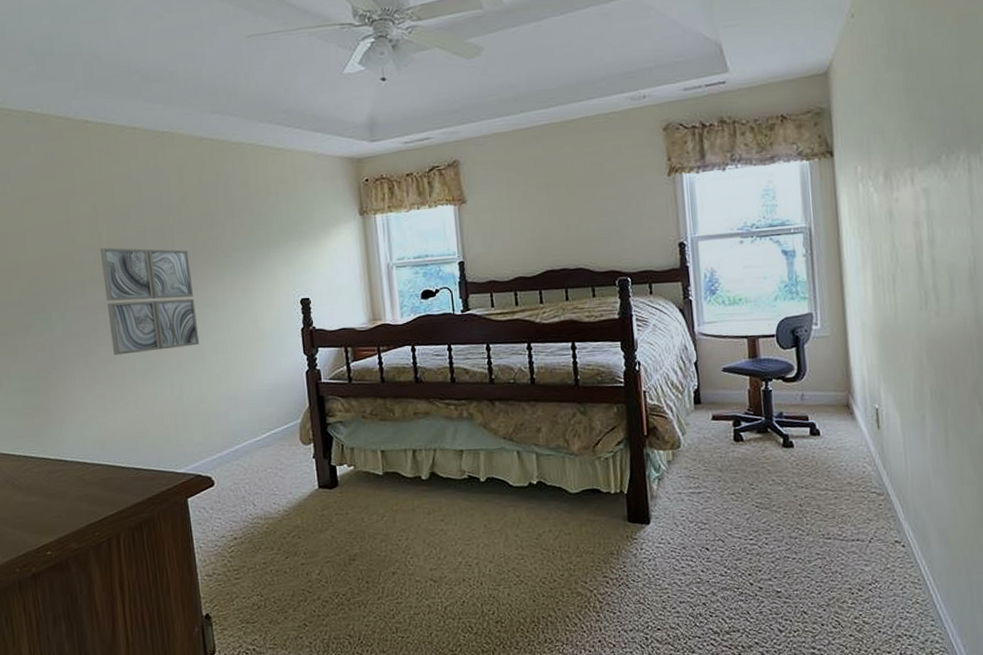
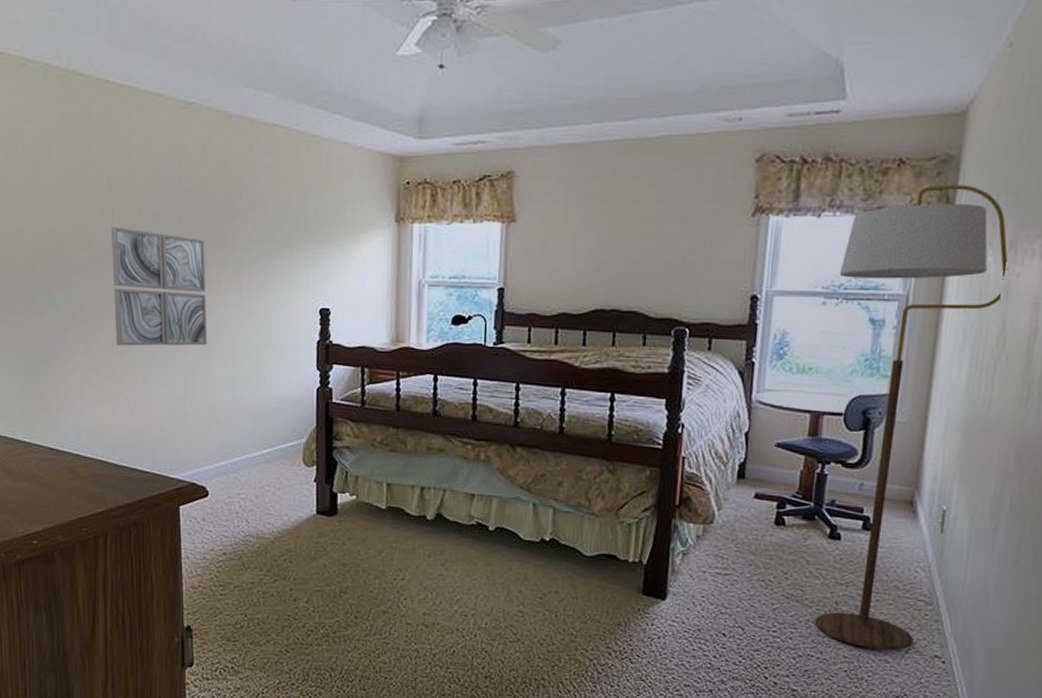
floor lamp: none [749,130,888,543] -> present [814,185,1009,651]

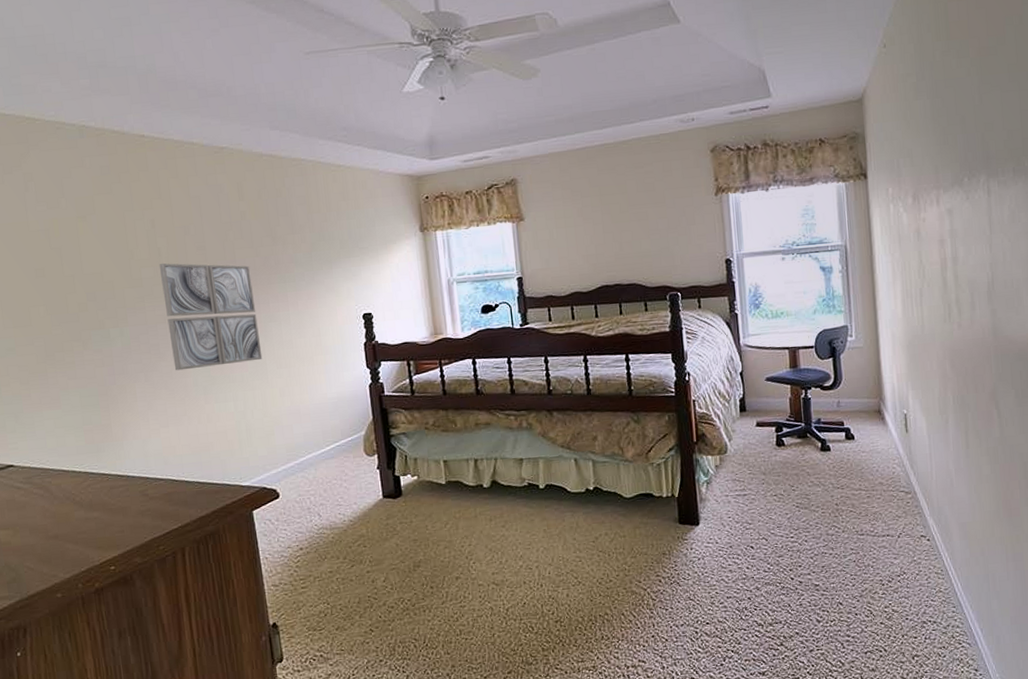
floor lamp: present [814,185,1009,651] -> none [790,154,916,539]

